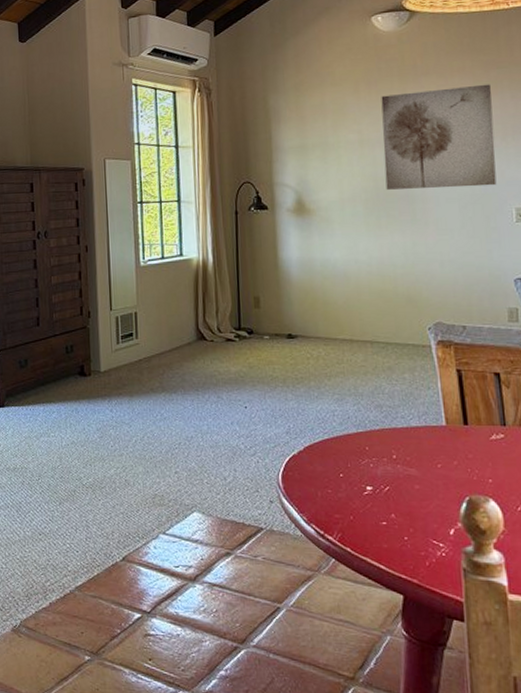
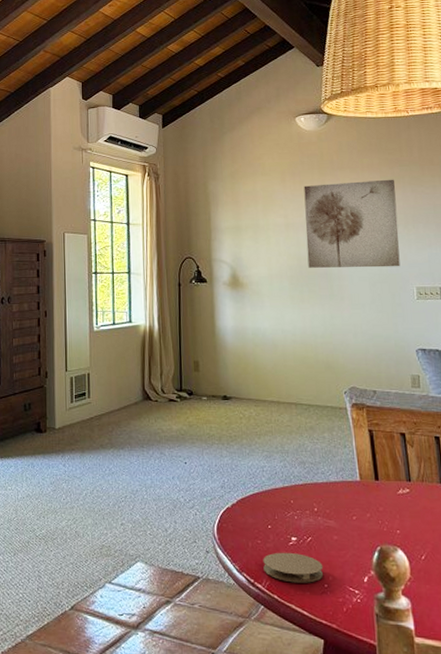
coaster: none [334,502,404,535] -> present [263,552,324,583]

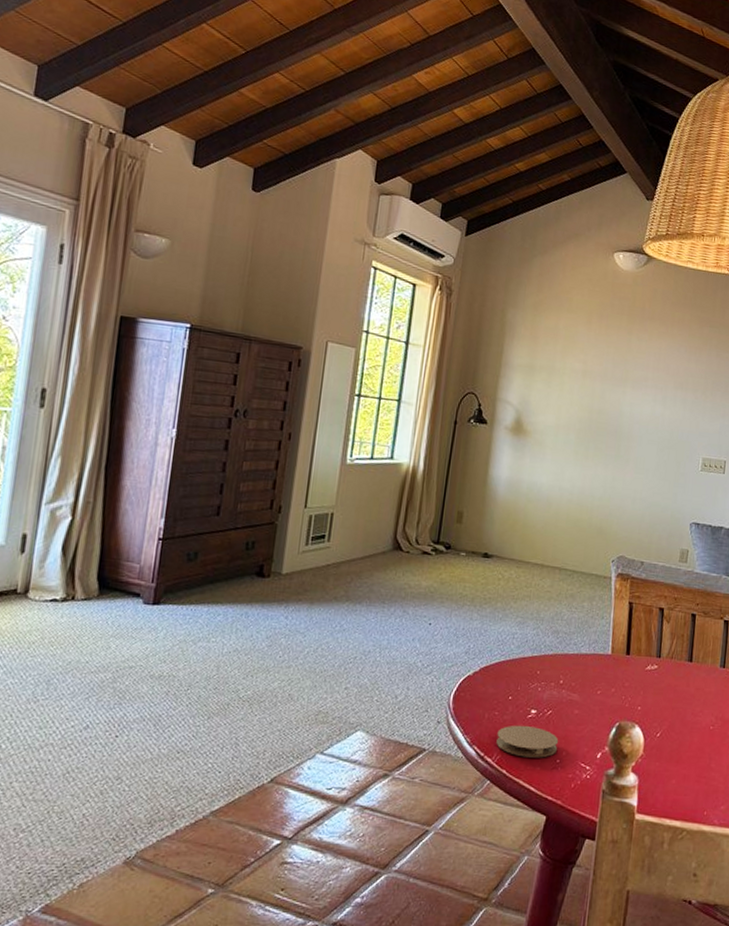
wall art: present [304,179,400,268] -> none [599,331,703,435]

